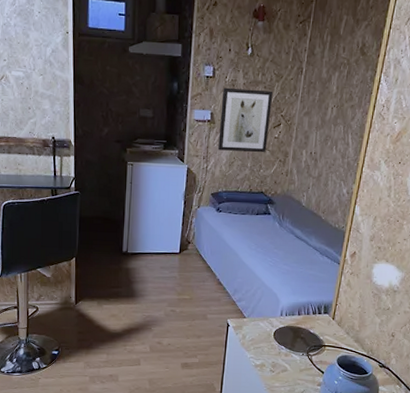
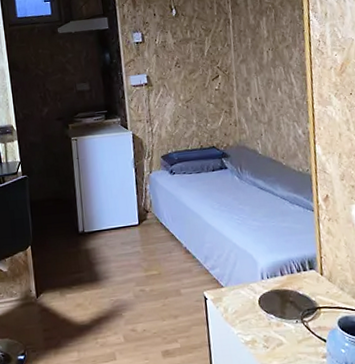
wall art: present [218,87,273,153] -> none [154,45,210,112]

